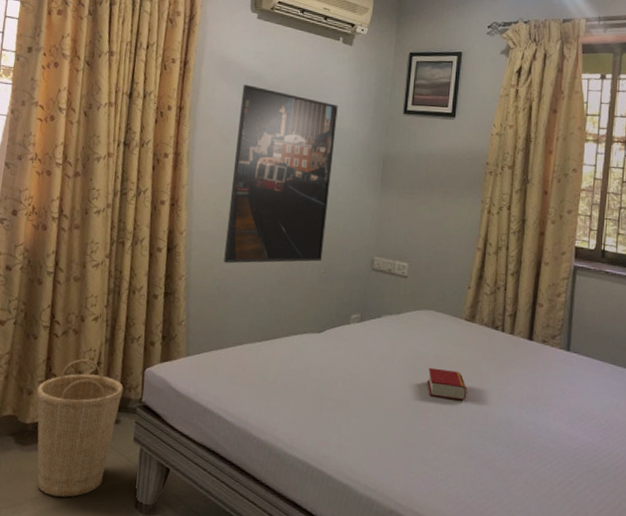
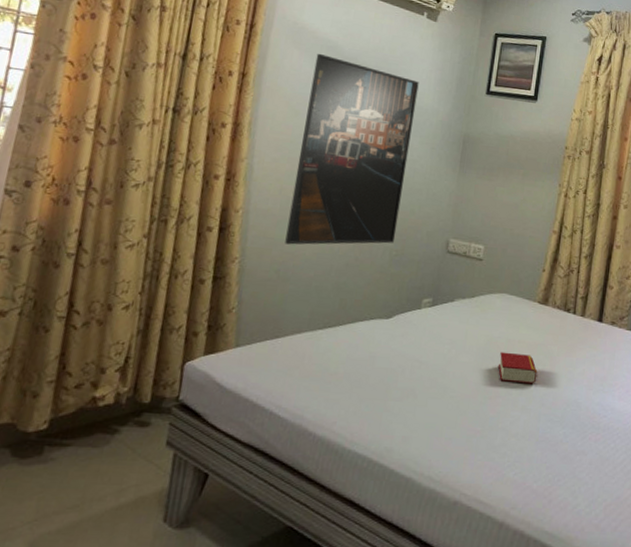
basket: present [37,359,124,497] -> none [37,354,157,516]

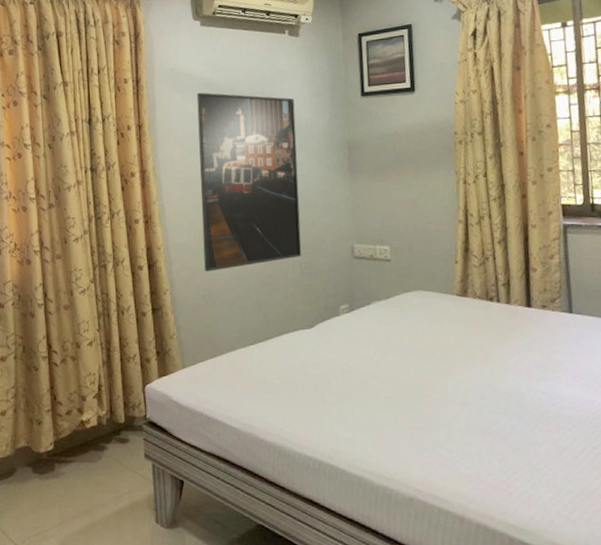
book: present [498,352,538,384] -> none [427,348,471,378]

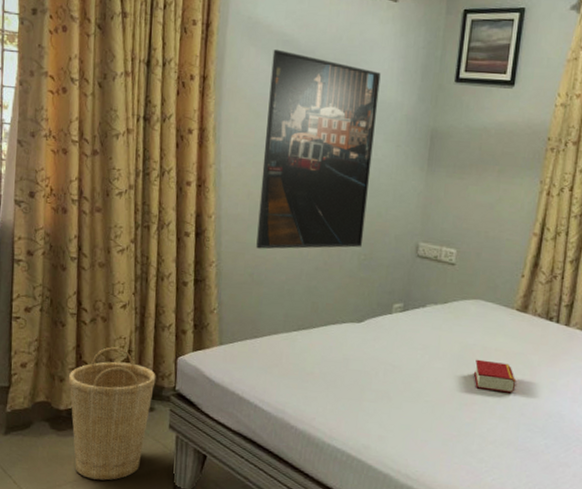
basket: none [46,384,127,520] -> present [69,346,156,481]
book: none [427,348,471,378] -> present [474,359,516,393]

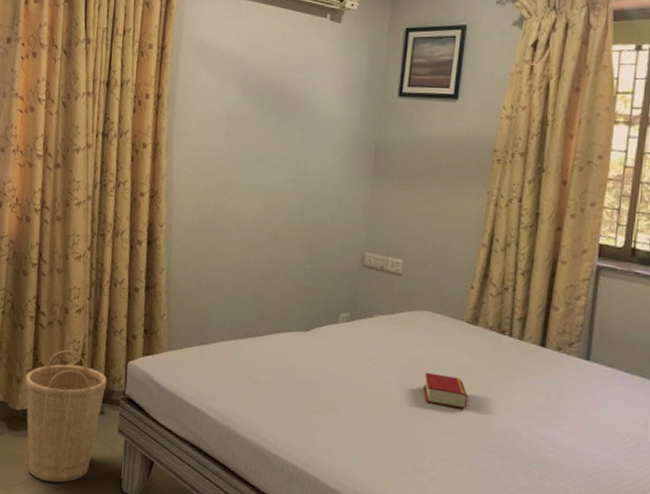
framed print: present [256,50,381,250] -> none [205,70,325,258]

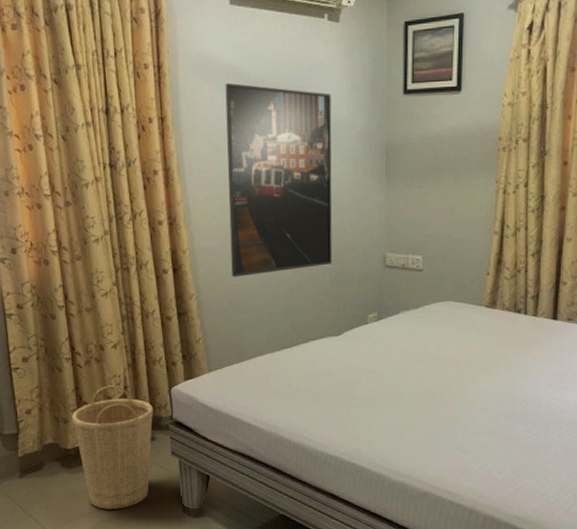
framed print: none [205,70,325,258] -> present [225,83,333,277]
book: present [424,372,469,409] -> none [452,357,492,386]

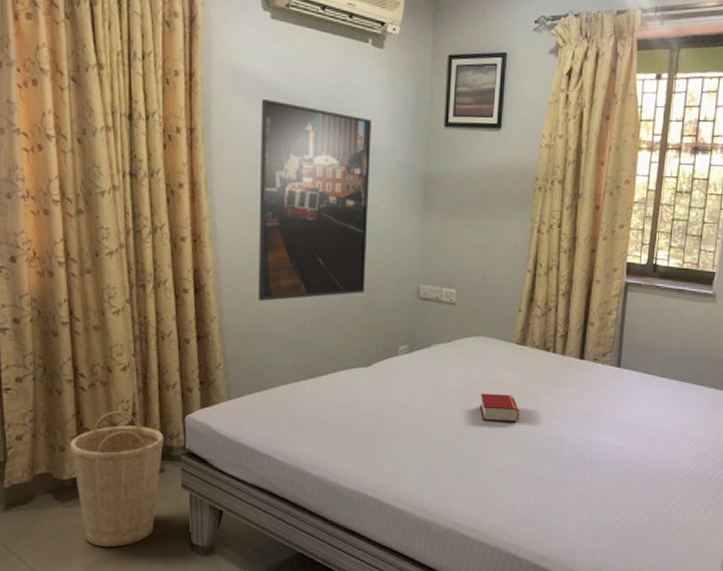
book: none [452,357,492,386] -> present [480,393,520,422]

